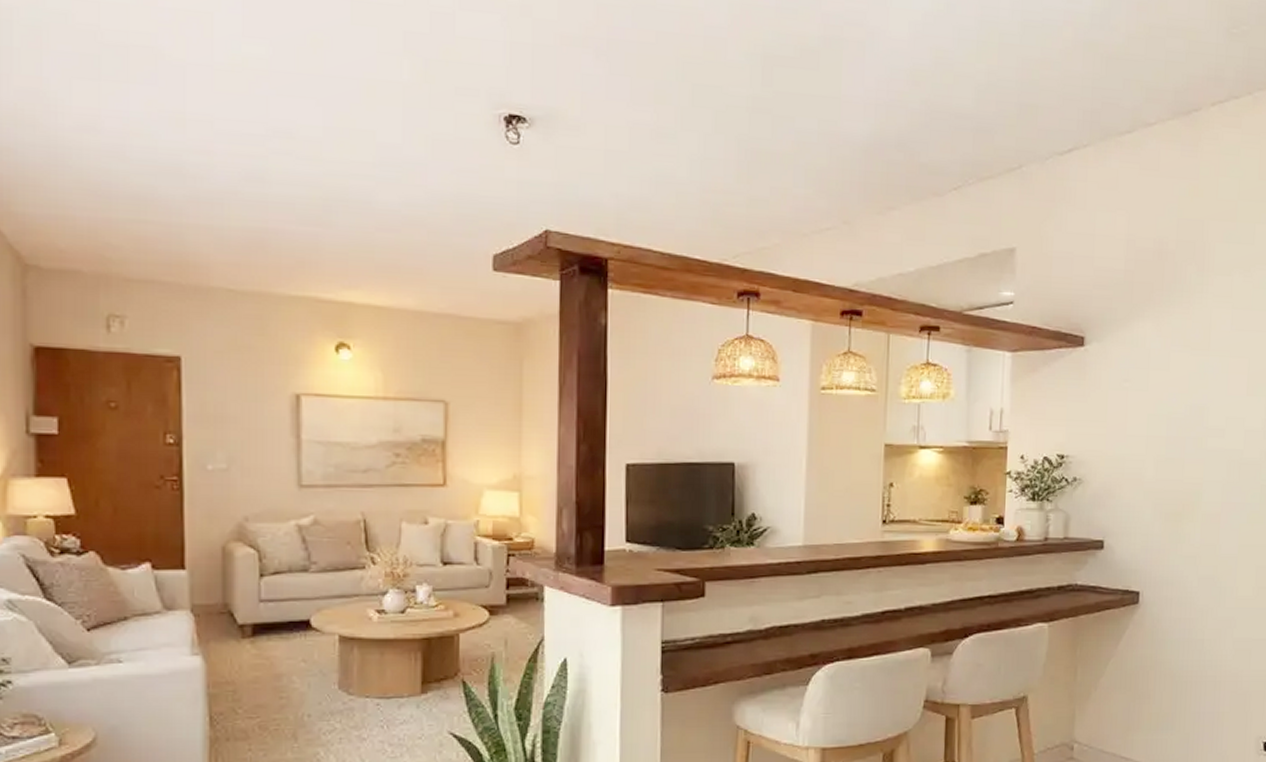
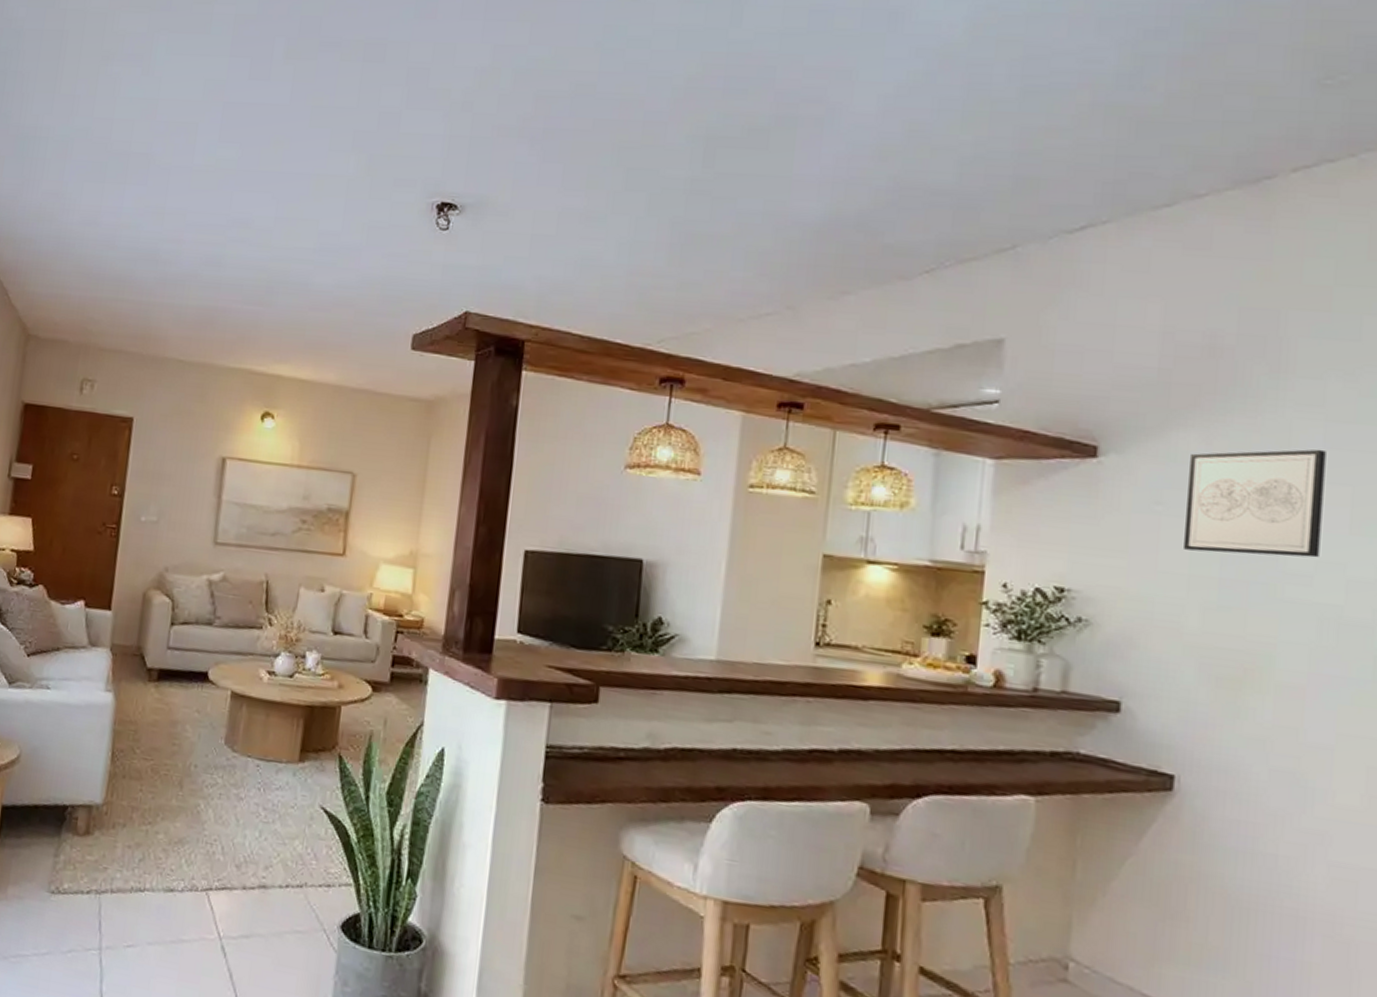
wall art: none [1143,331,1233,417] -> present [1184,449,1326,558]

